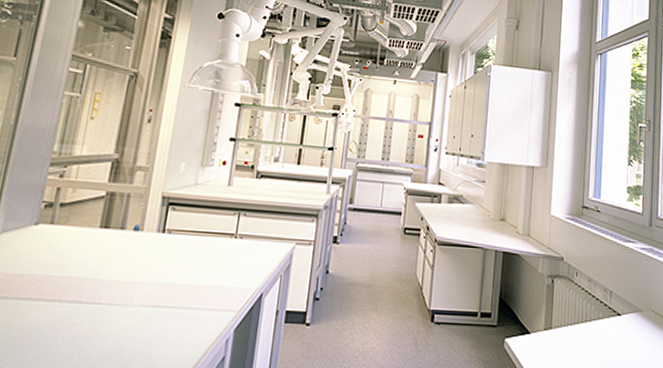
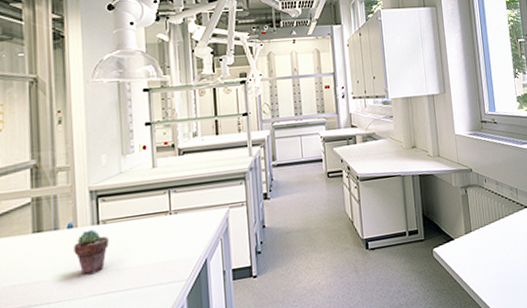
potted succulent: none [134,236,171,284] -> present [74,229,109,275]

